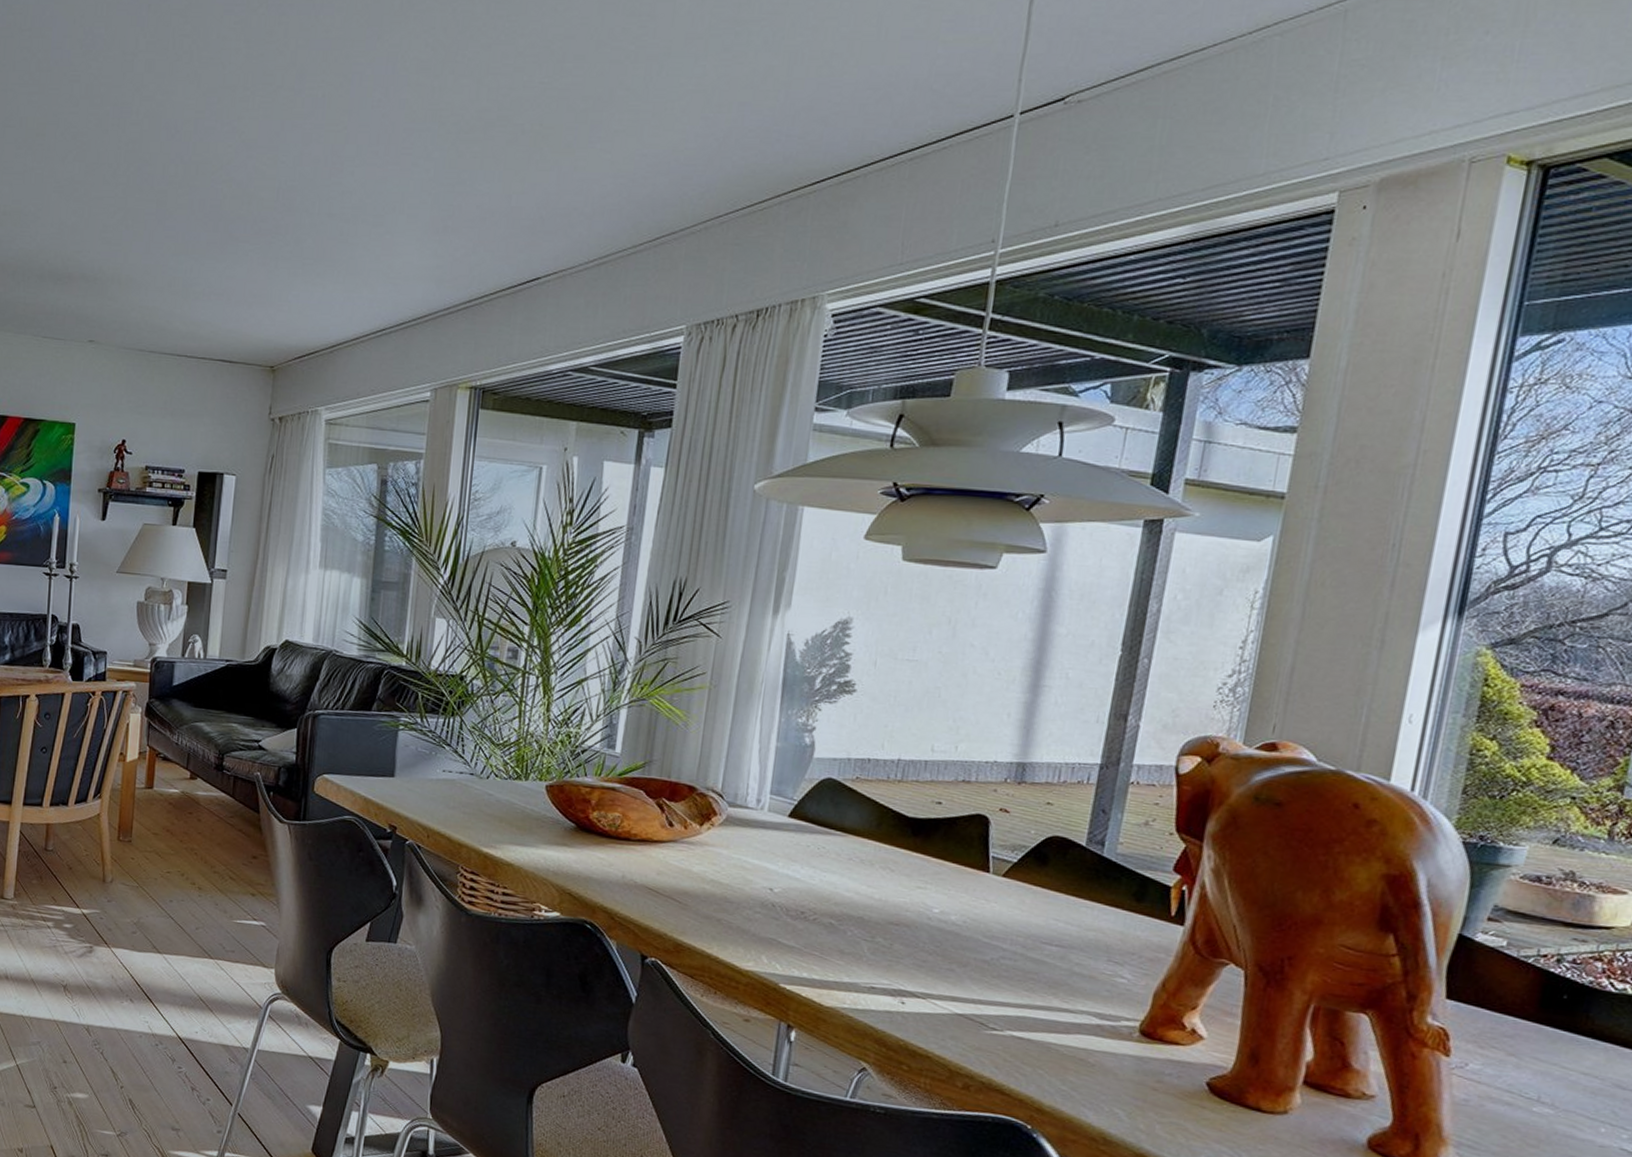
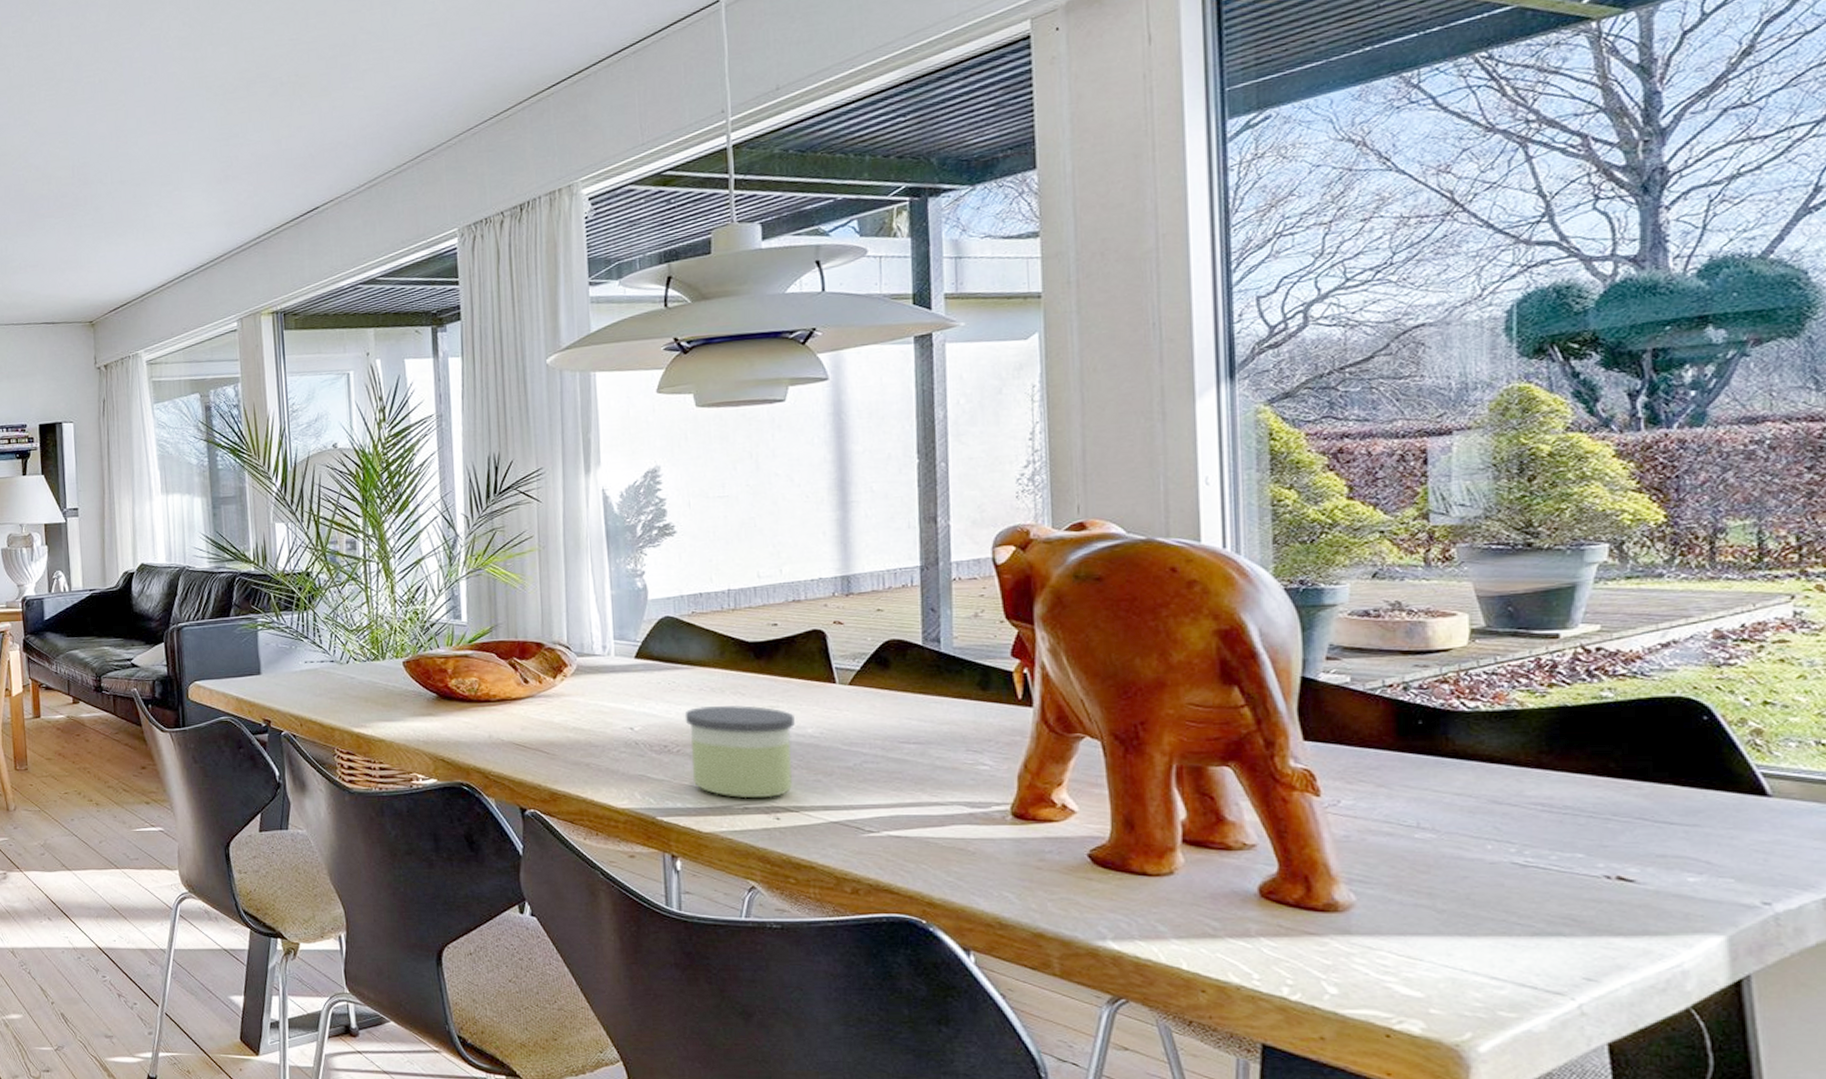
candle: none [823,877,941,981] -> present [684,704,795,799]

